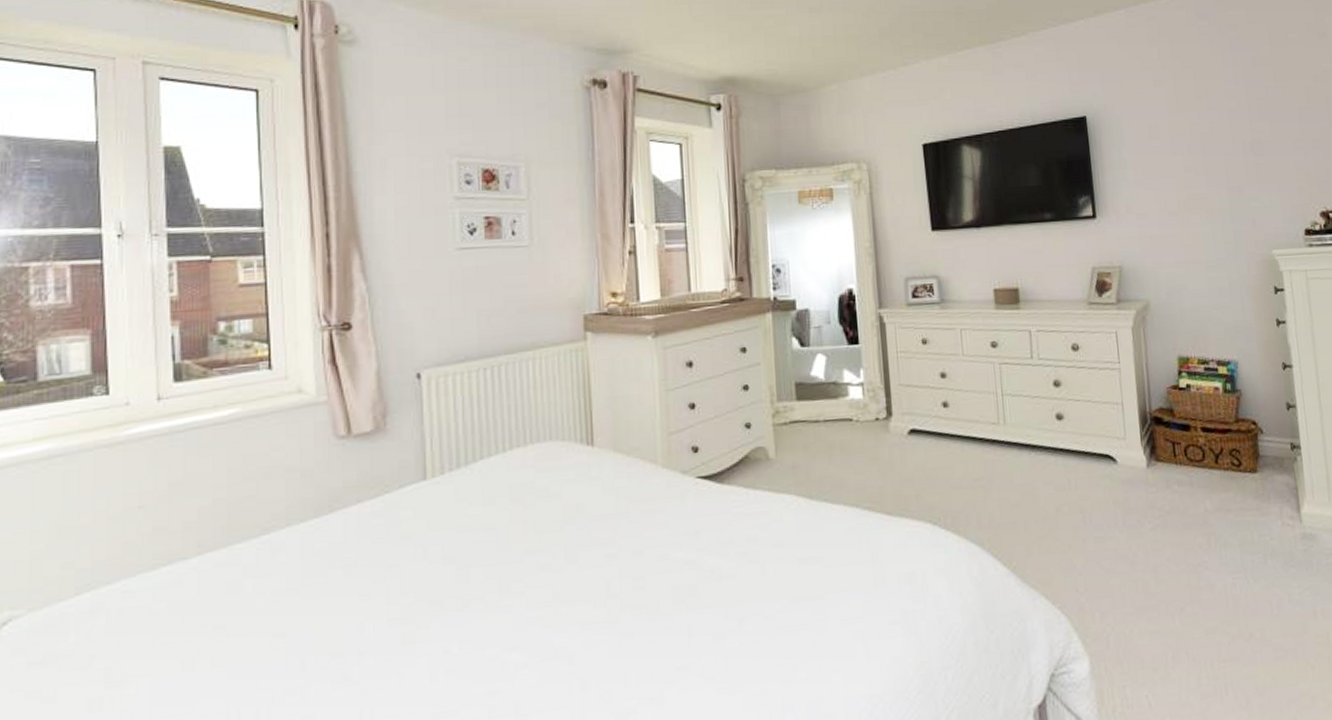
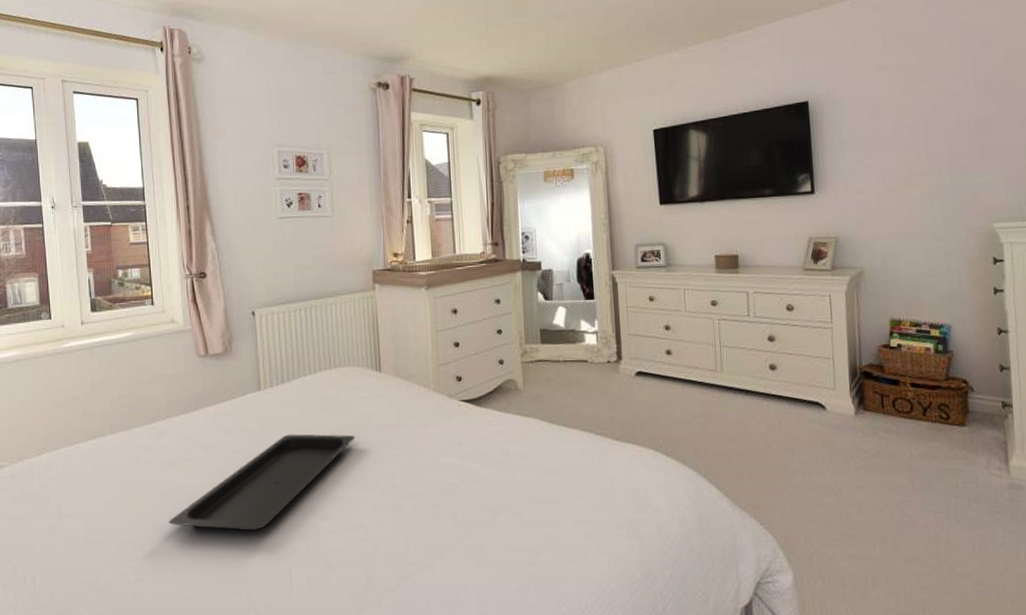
serving tray: none [284,532,559,681] -> present [169,434,356,532]

